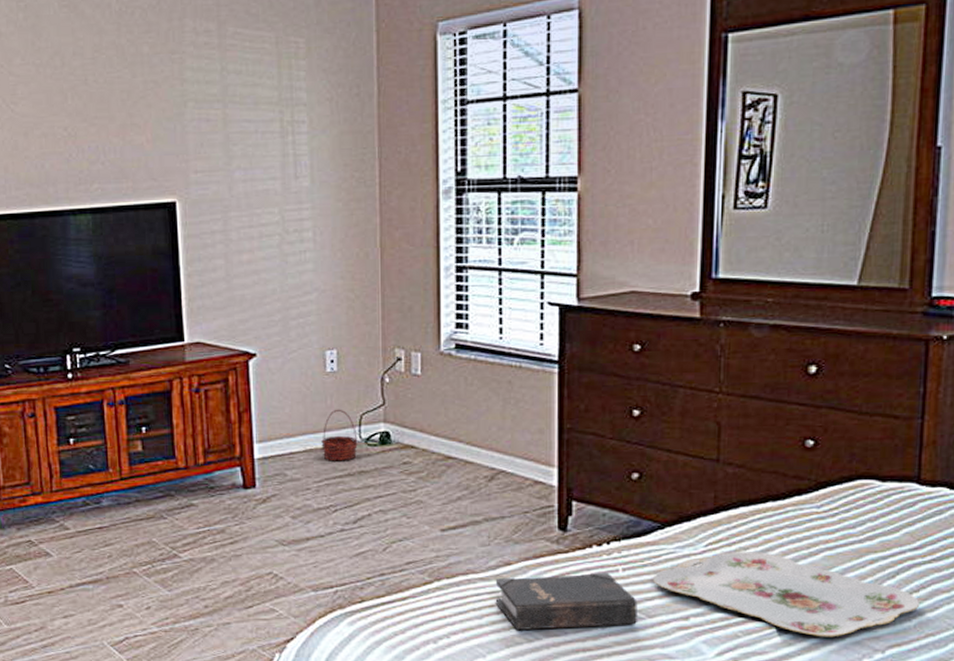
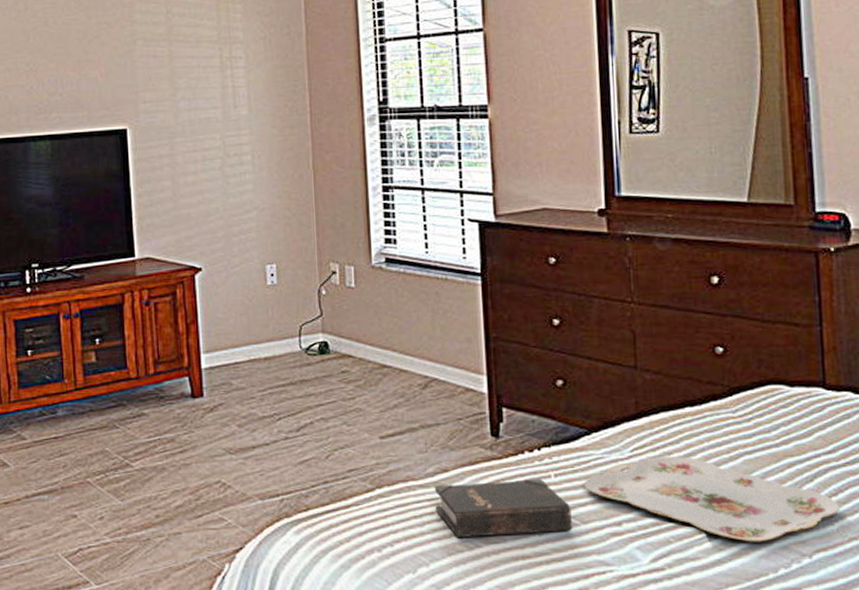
basket: present [321,409,358,461] -> none [264,320,299,371]

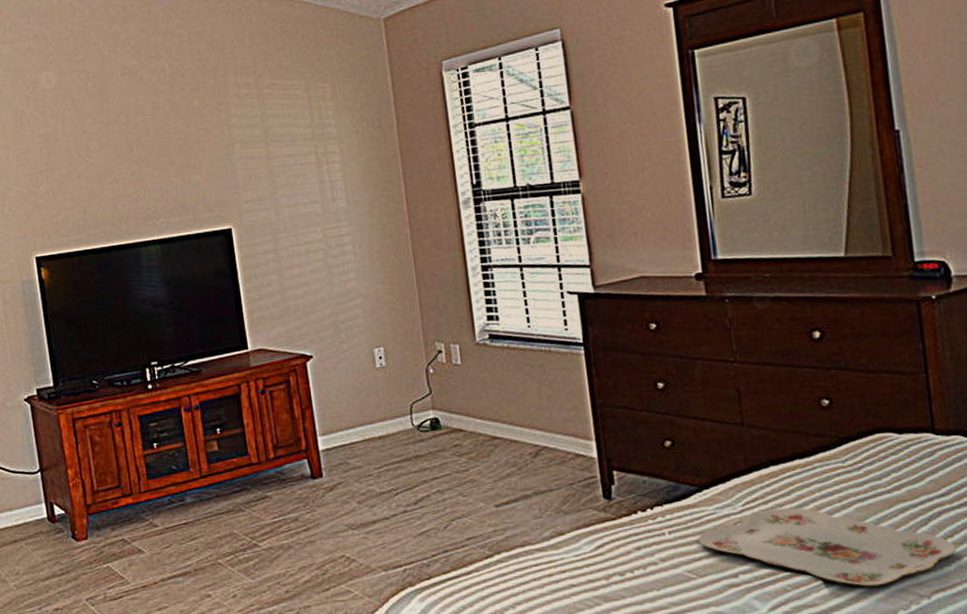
hardback book: present [434,478,572,538] -> none [551,536,689,598]

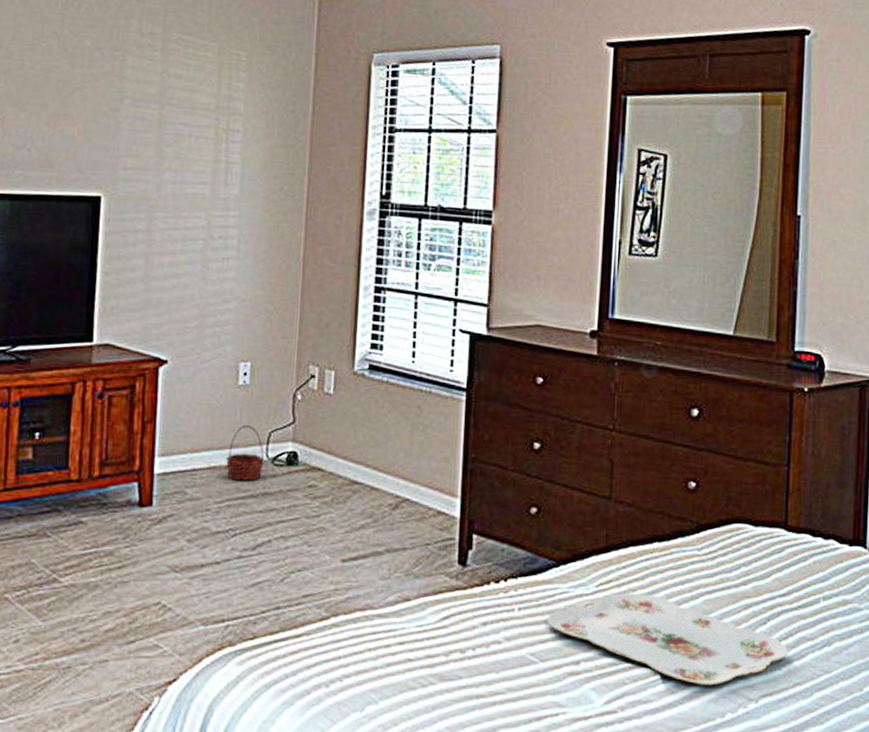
basket: none [378,400,411,448] -> present [226,424,265,481]

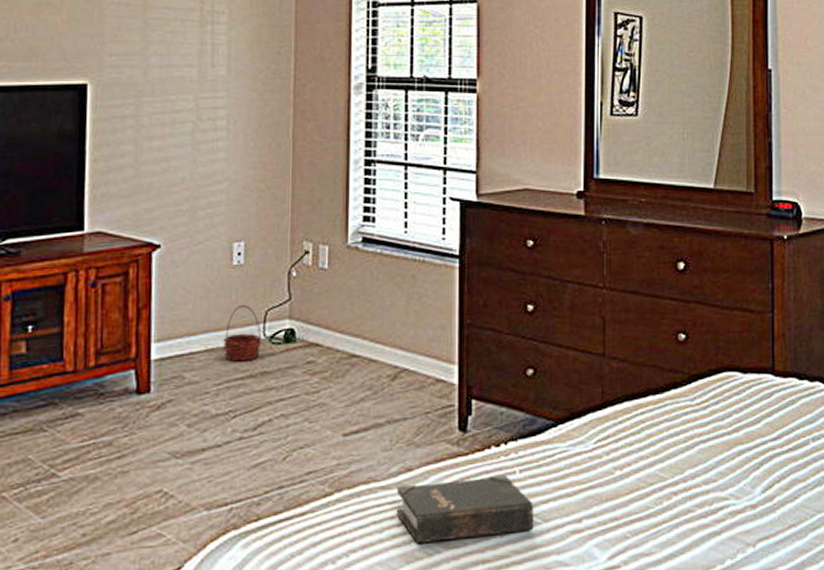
hardback book: none [391,611,531,674] -> present [396,474,534,544]
serving tray: present [546,593,789,686] -> none [547,447,782,534]

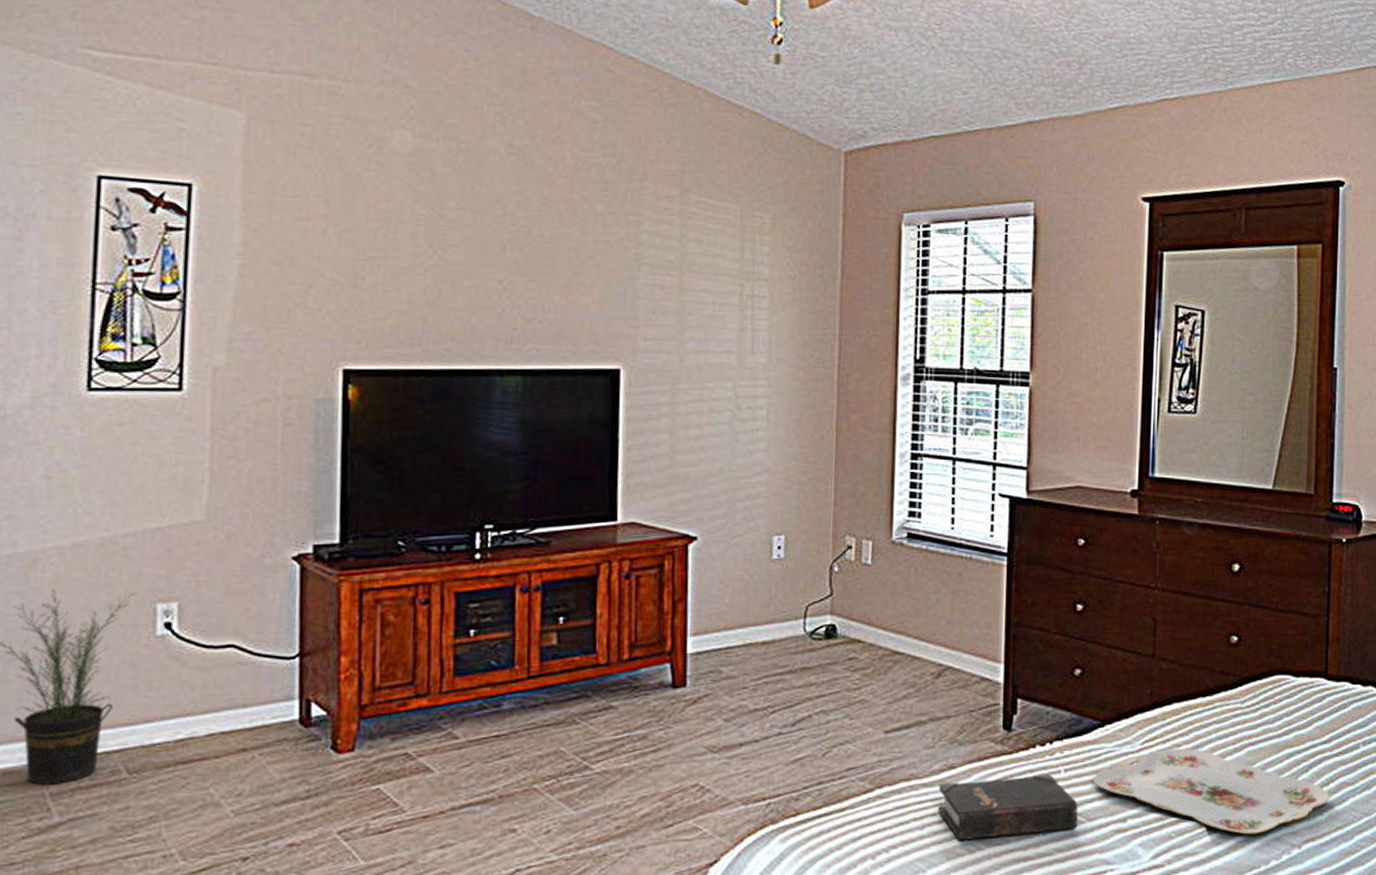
basket: present [223,304,262,362] -> none [762,599,802,657]
serving tray: none [547,447,782,534] -> present [1092,748,1330,835]

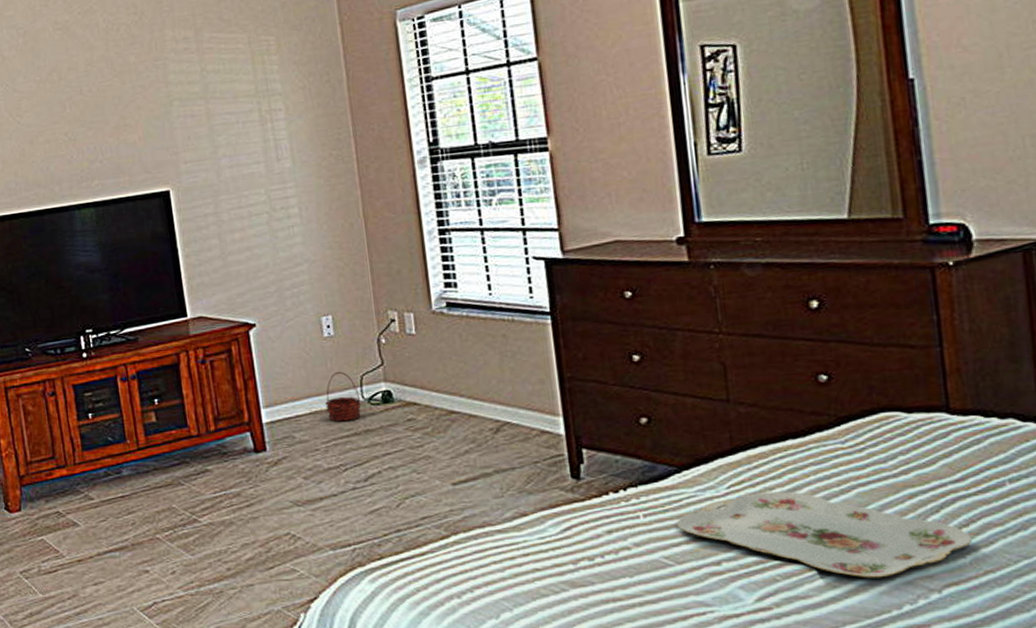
basket: none [762,599,802,657] -> present [325,371,361,422]
hardback book: present [937,773,1078,841] -> none [513,519,666,583]

